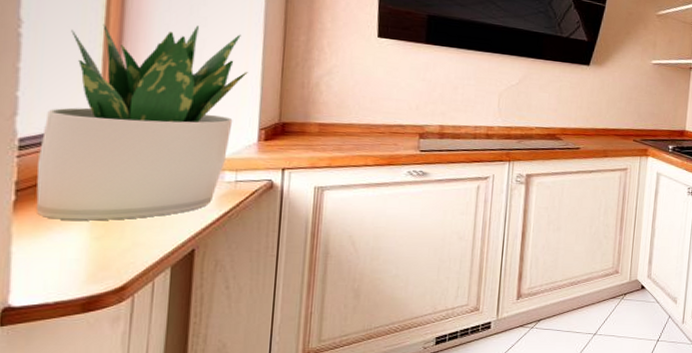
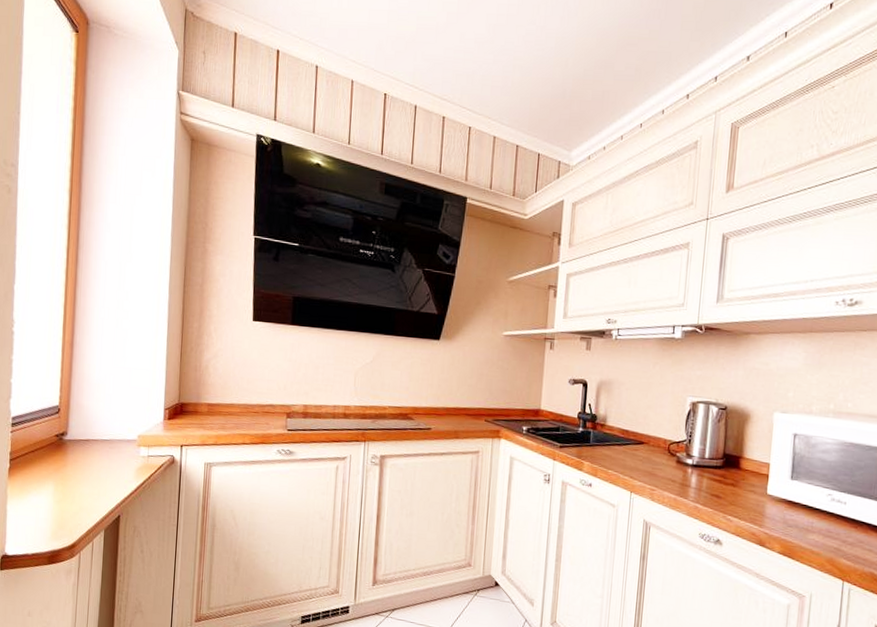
planter: present [35,23,248,221] -> none [21,318,157,487]

